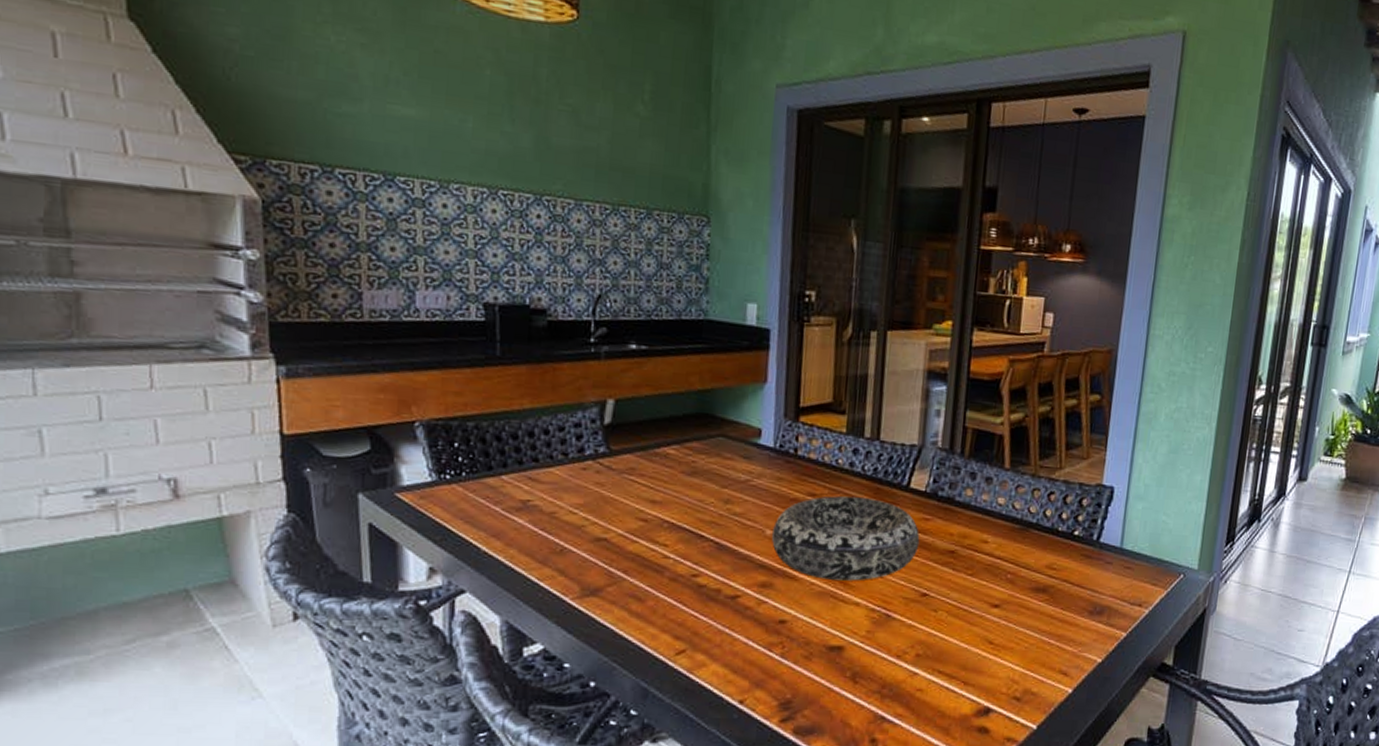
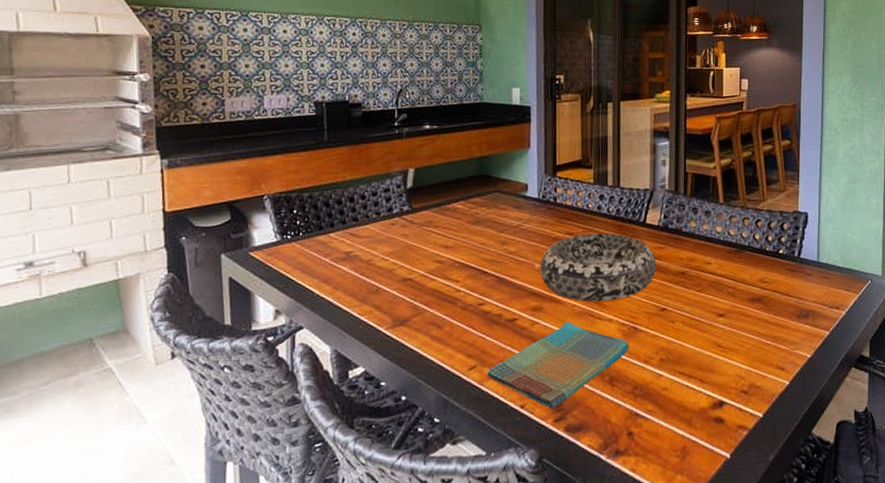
dish towel: none [698,602,879,707] -> present [487,321,629,409]

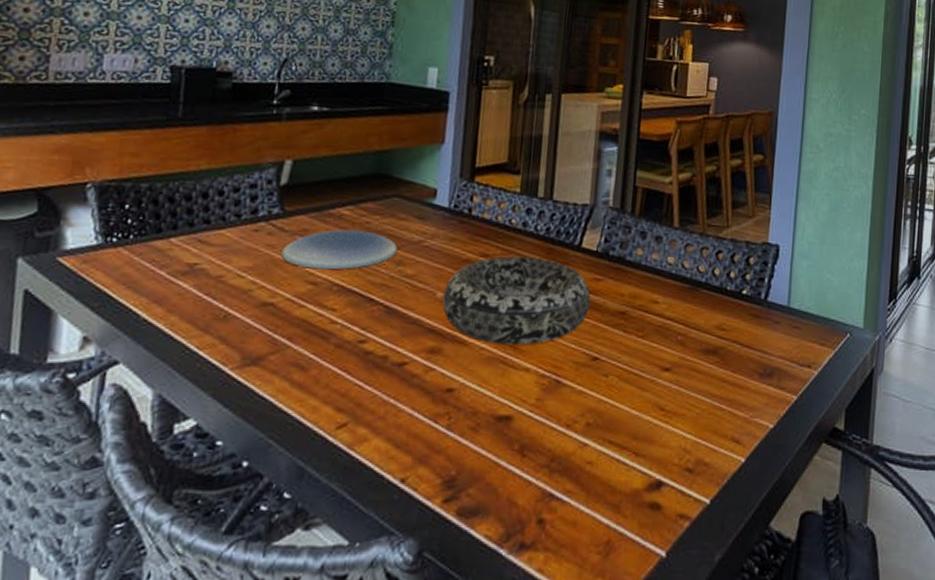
plate: none [413,219,501,251] -> present [281,229,398,270]
dish towel: present [487,321,629,409] -> none [360,368,549,486]

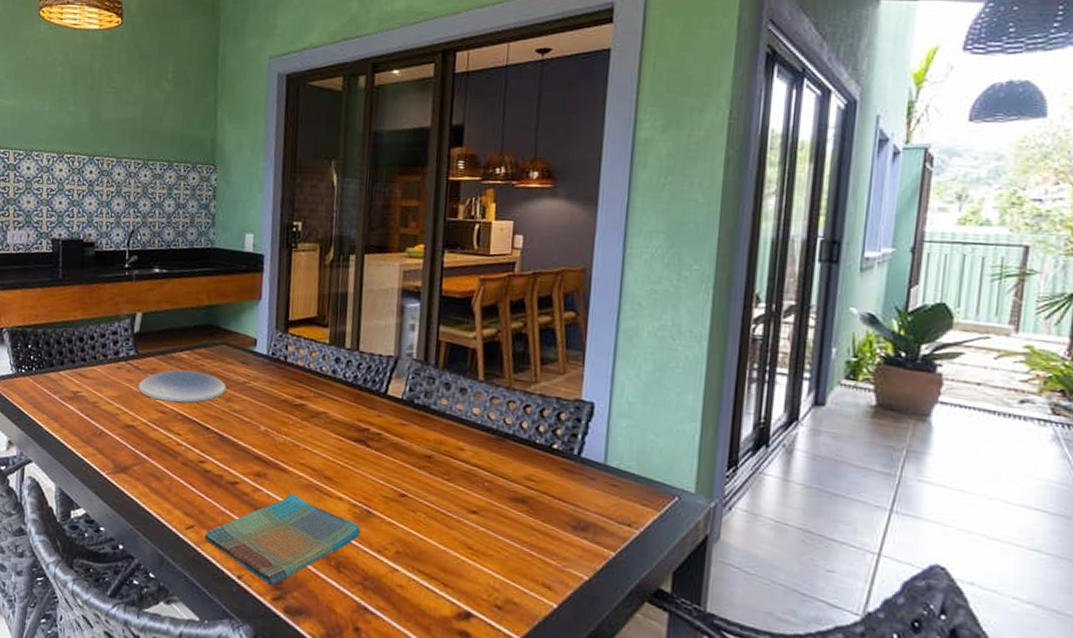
dish towel: none [360,368,549,486] -> present [204,492,361,586]
decorative bowl: present [442,256,591,345] -> none [265,399,398,478]

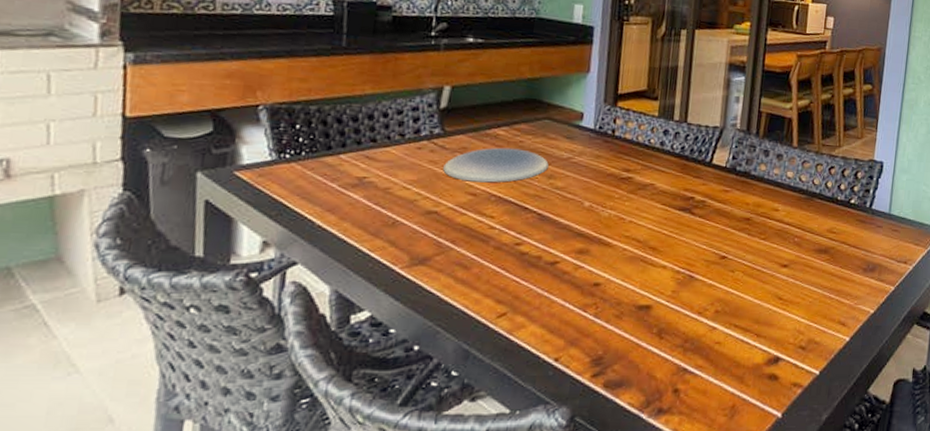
dish towel: present [204,492,361,586] -> none [518,266,683,363]

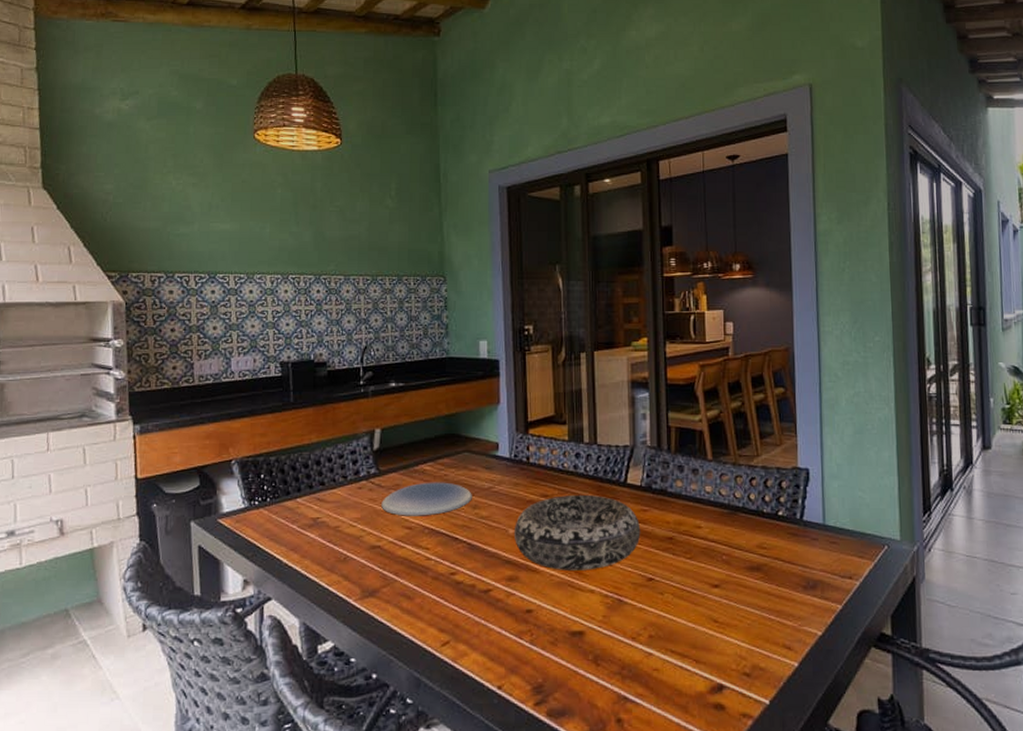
decorative bowl: none [589,171,721,247] -> present [515,494,641,570]

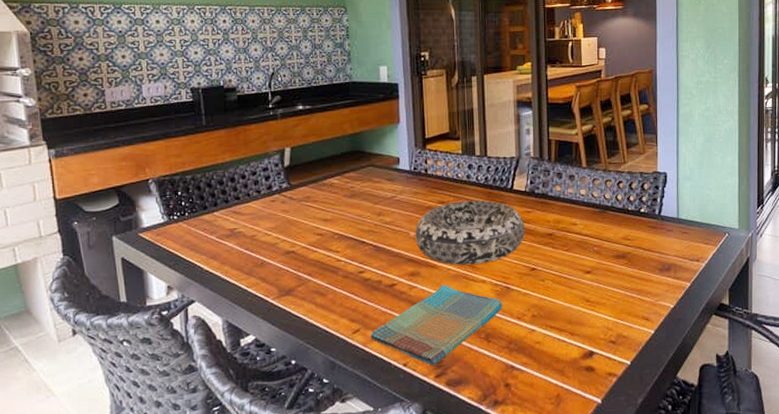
plate: present [381,482,472,516] -> none [294,193,377,224]
dish towel: none [461,592,614,691] -> present [370,284,503,366]

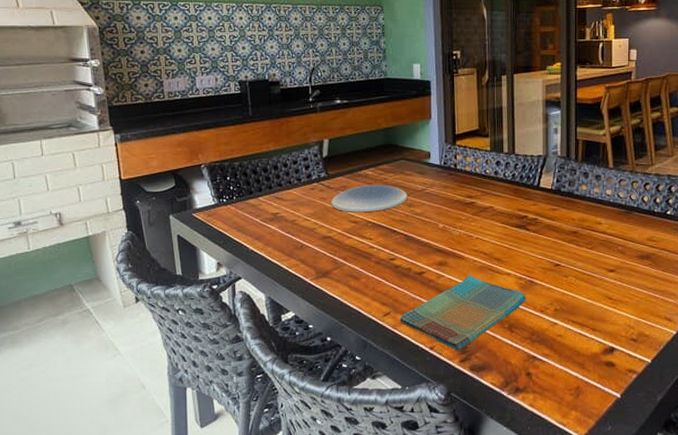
plate: none [294,193,377,224] -> present [331,184,408,213]
decorative bowl: present [415,200,525,265] -> none [444,195,550,258]

